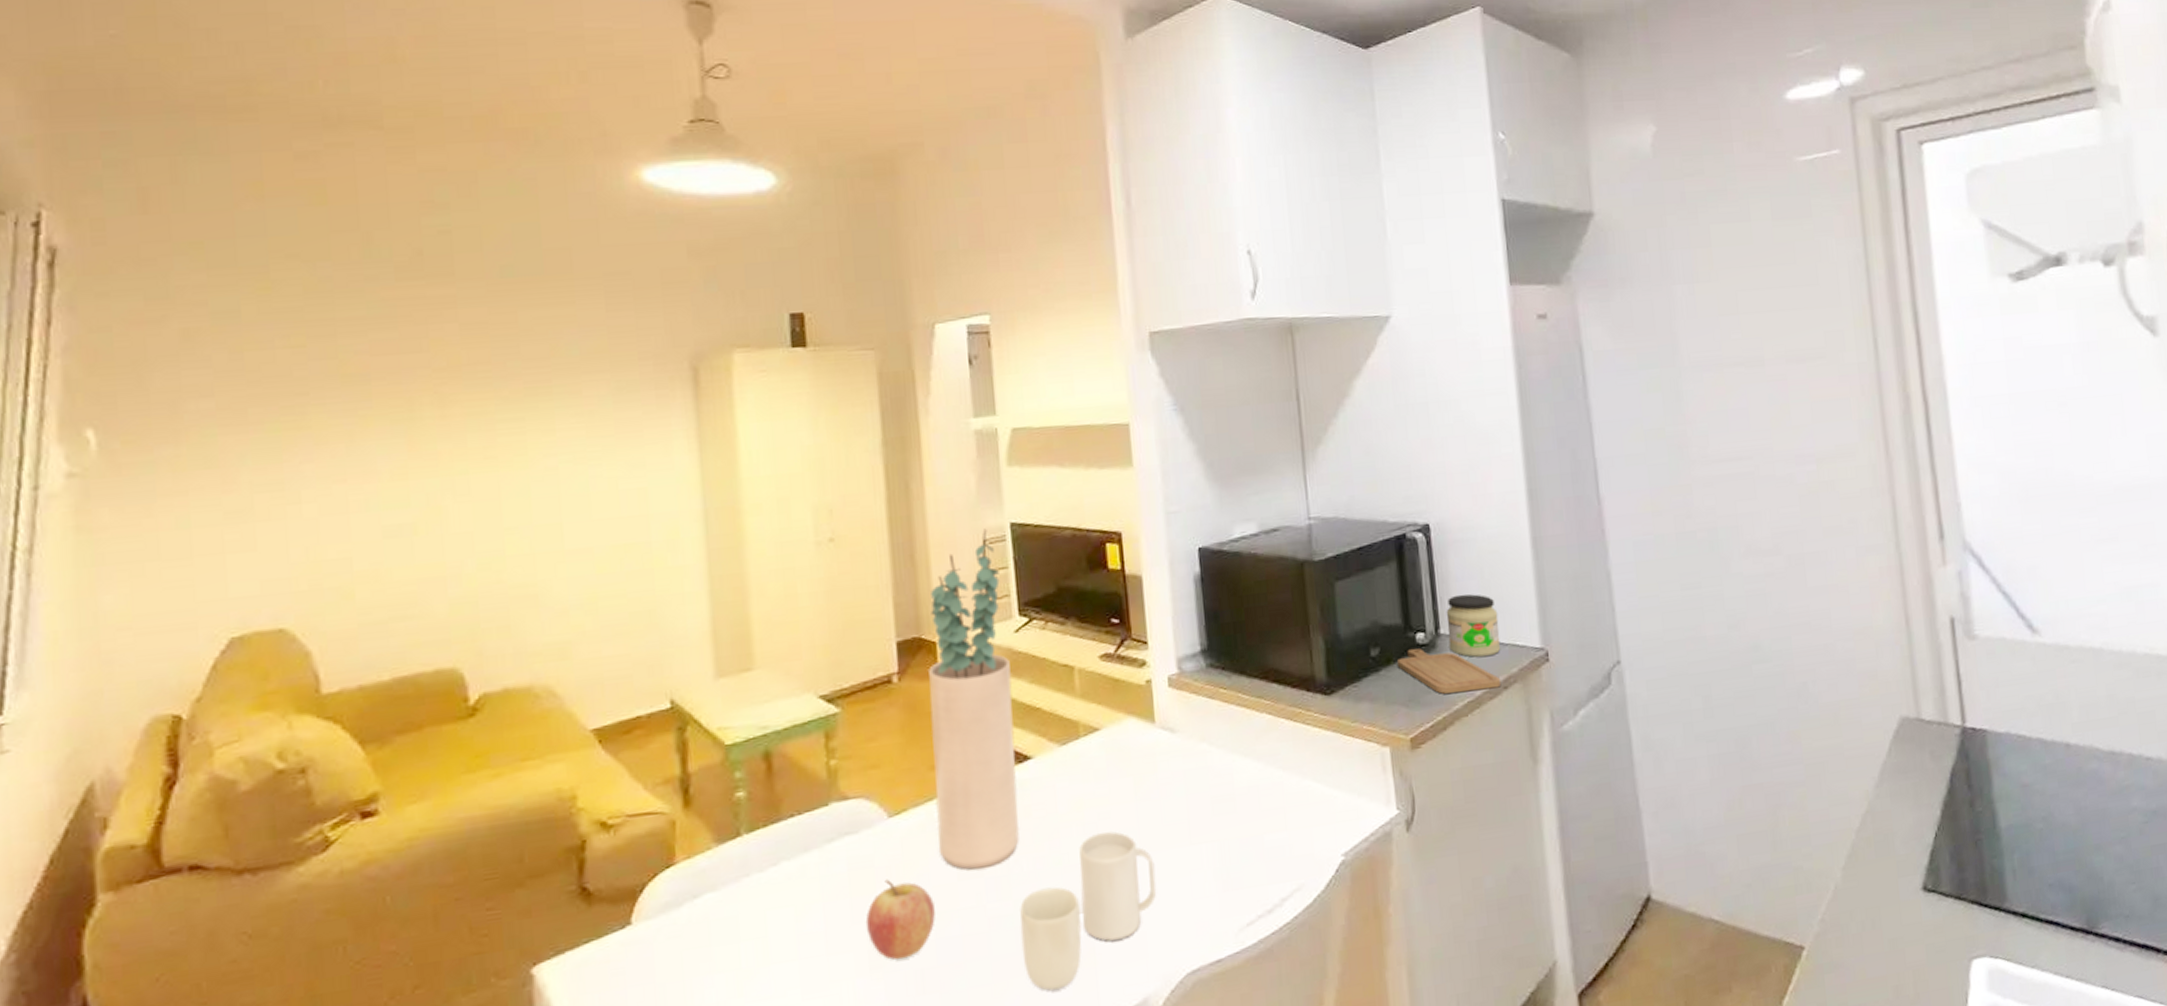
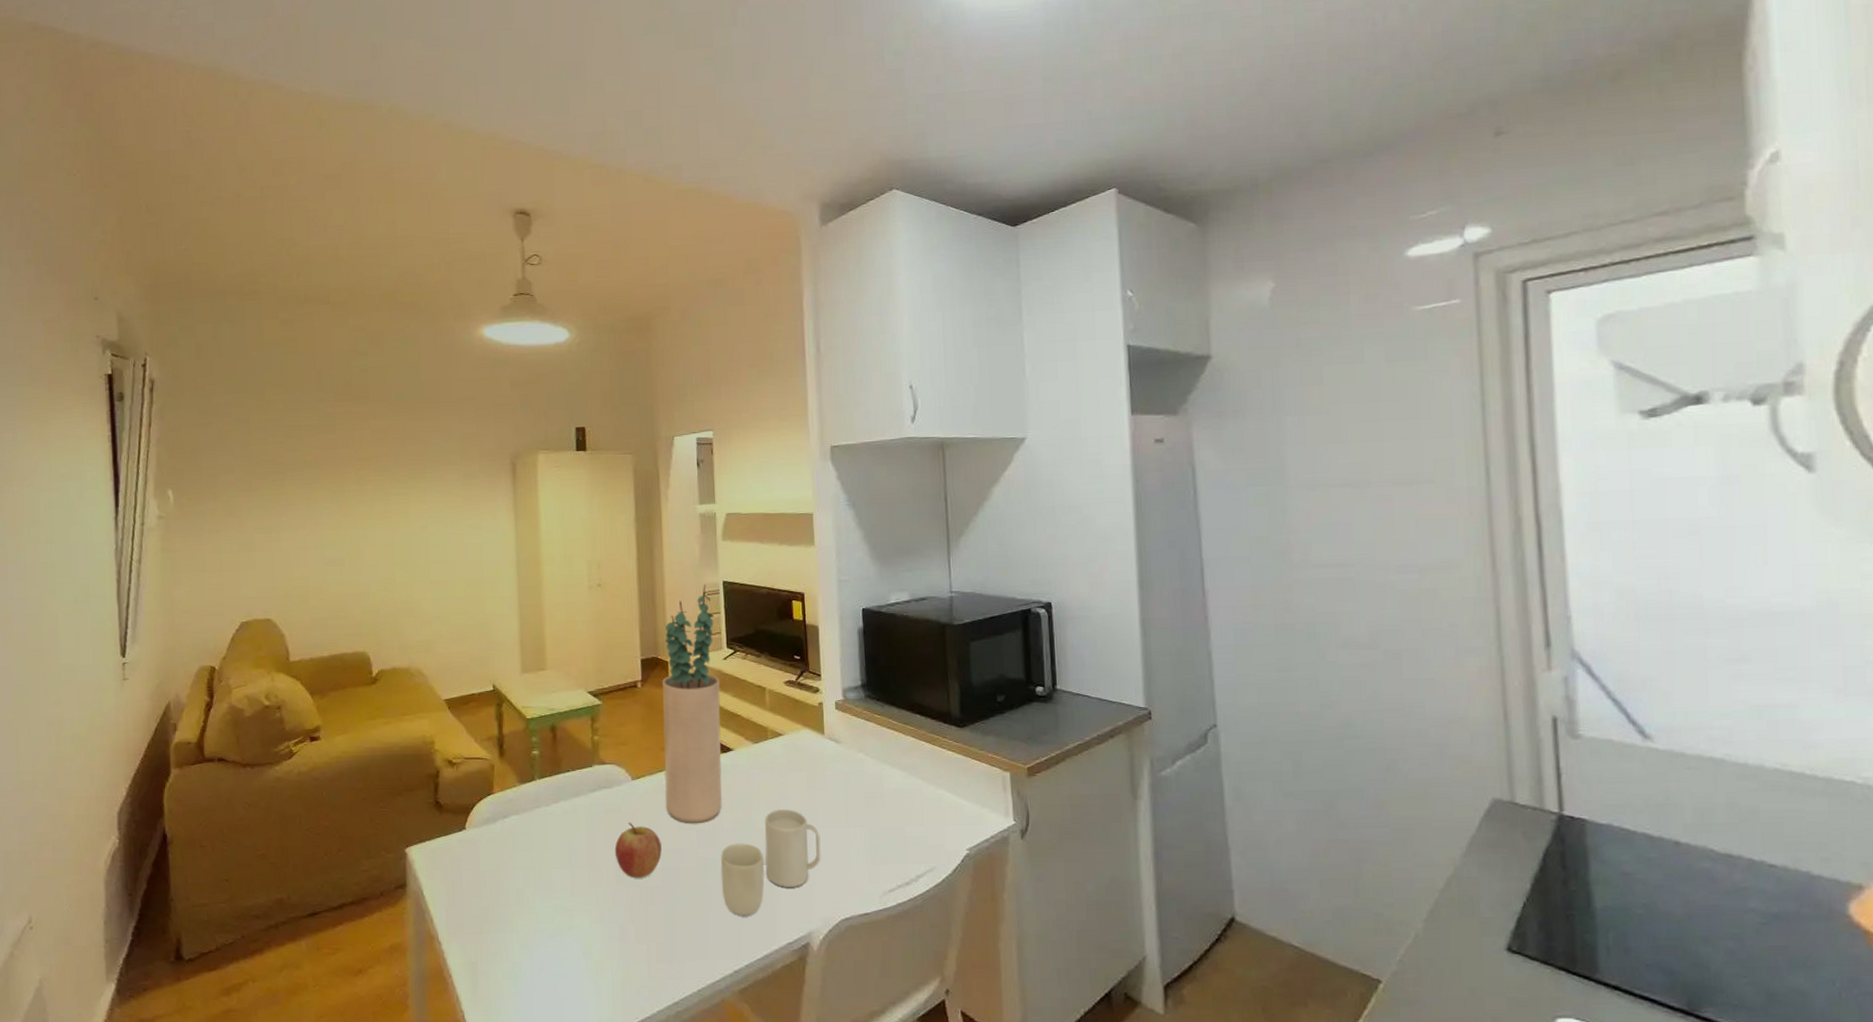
chopping board: present [1397,648,1502,695] -> none [1019,699,1108,737]
jar: present [1446,594,1501,657] -> none [1062,659,1109,711]

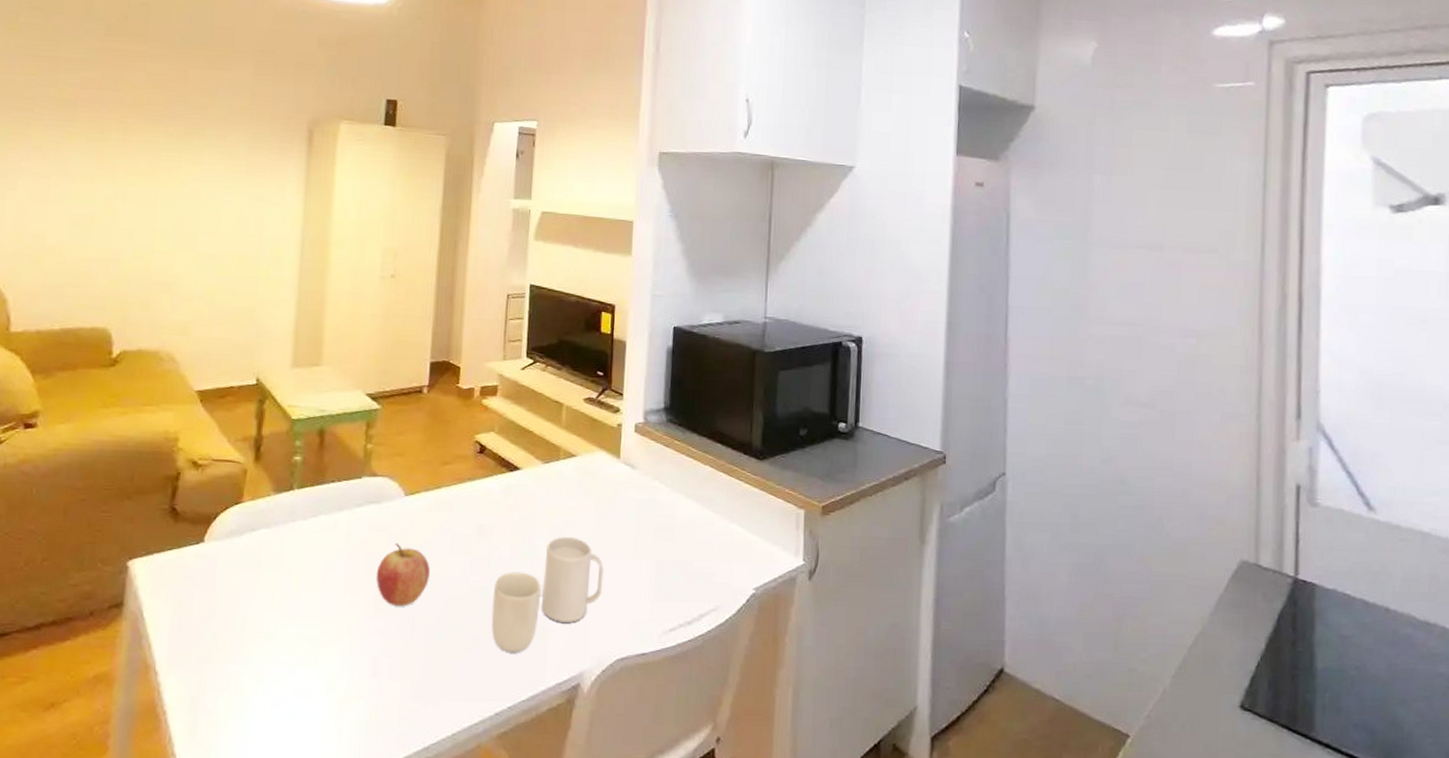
vase: present [662,584,722,823] -> none [440,286,517,548]

